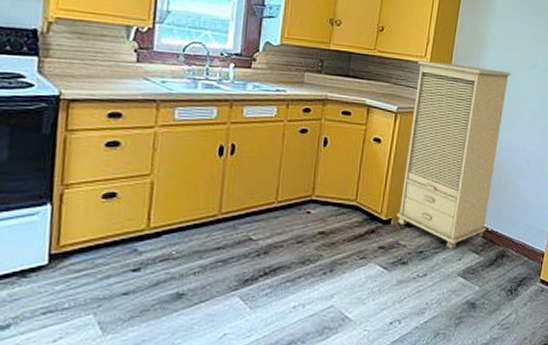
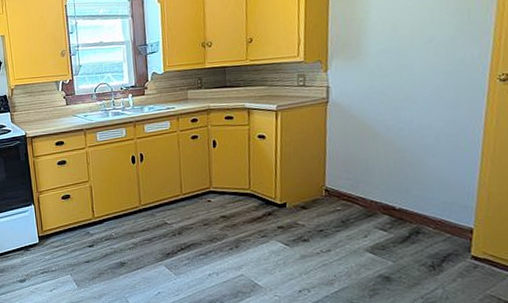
cabinet: present [397,61,510,249] -> none [291,52,400,227]

